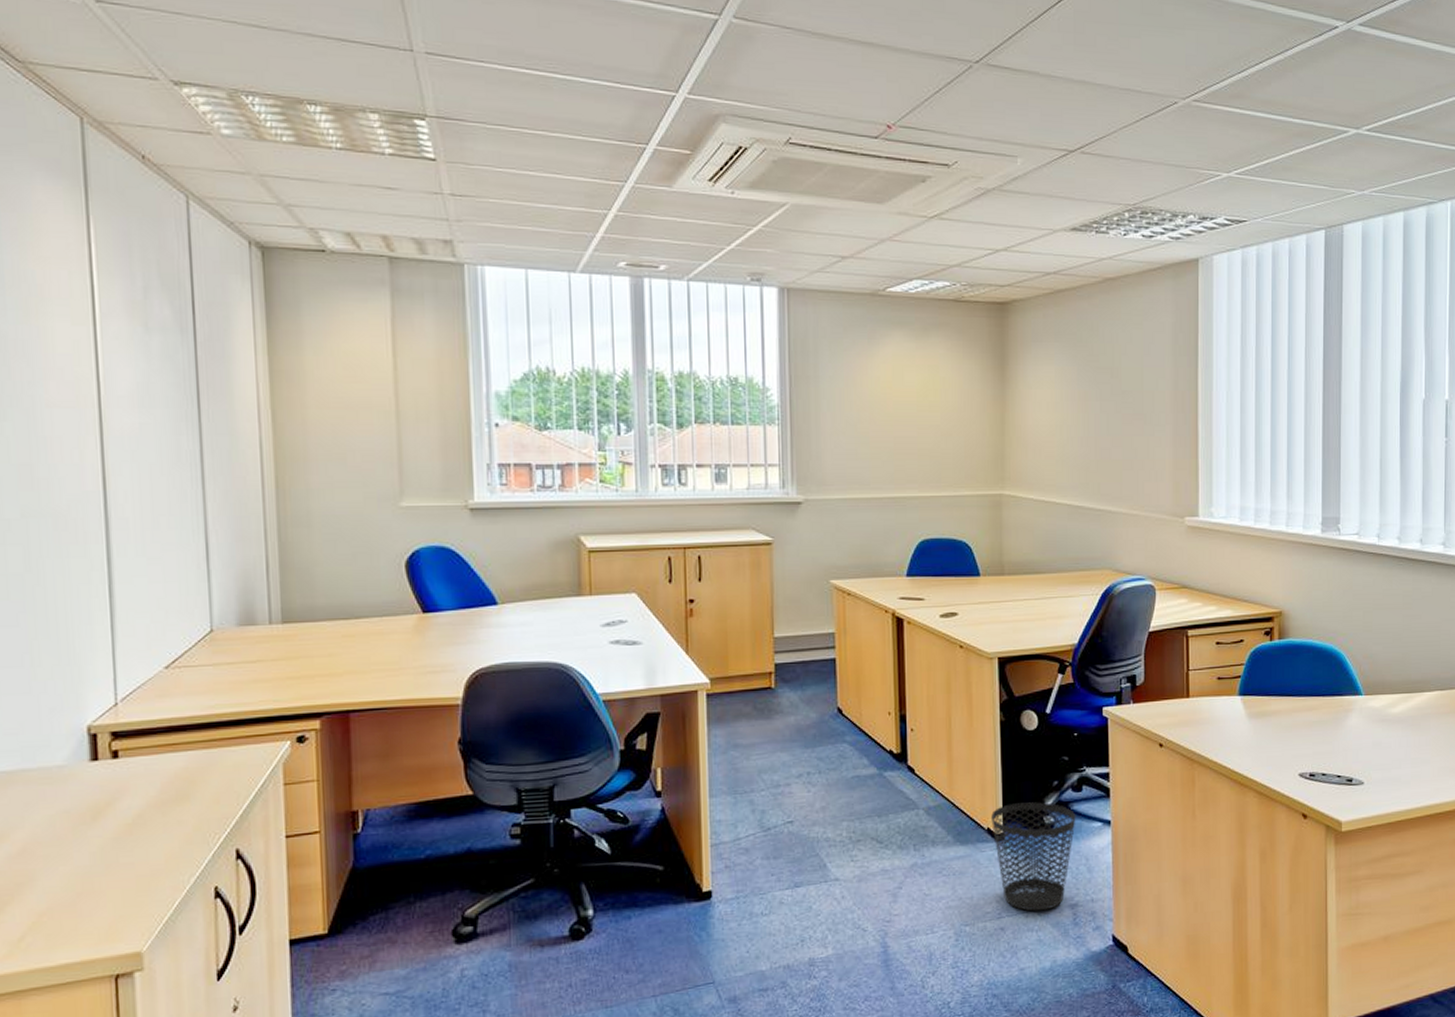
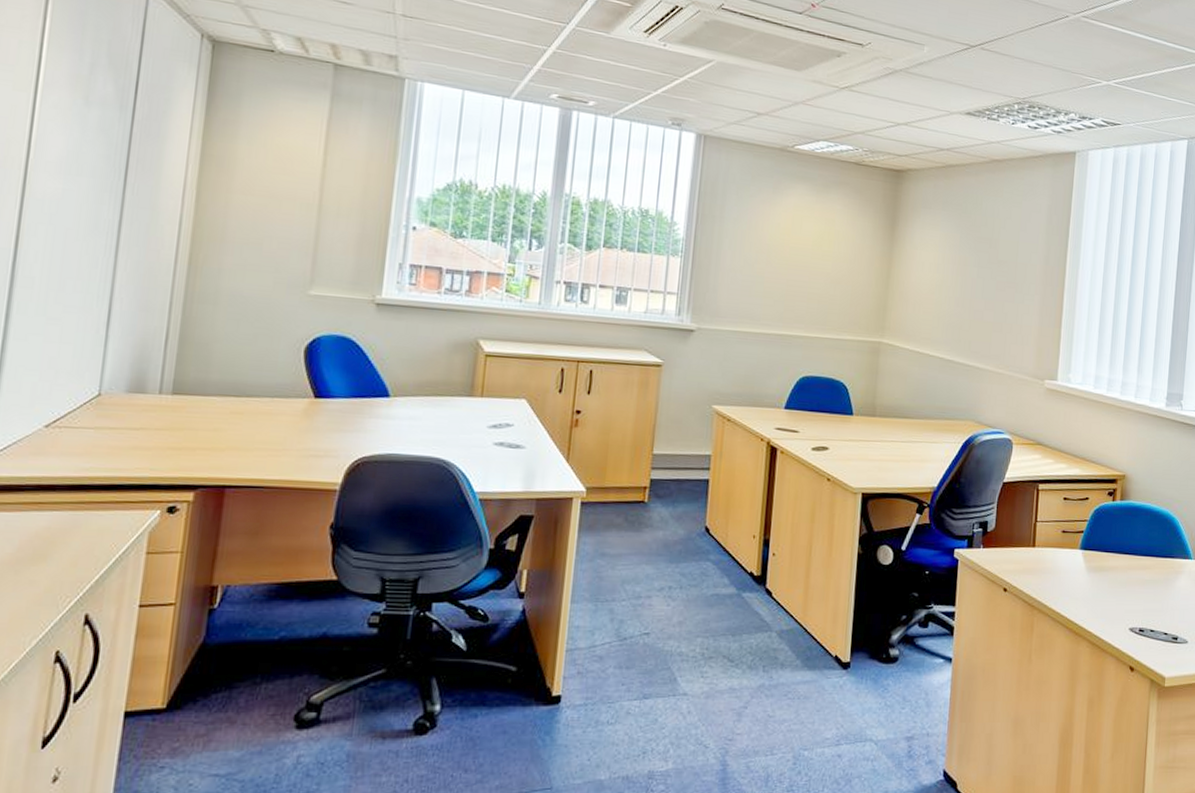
wastebasket: present [991,802,1076,912] -> none [840,634,920,741]

